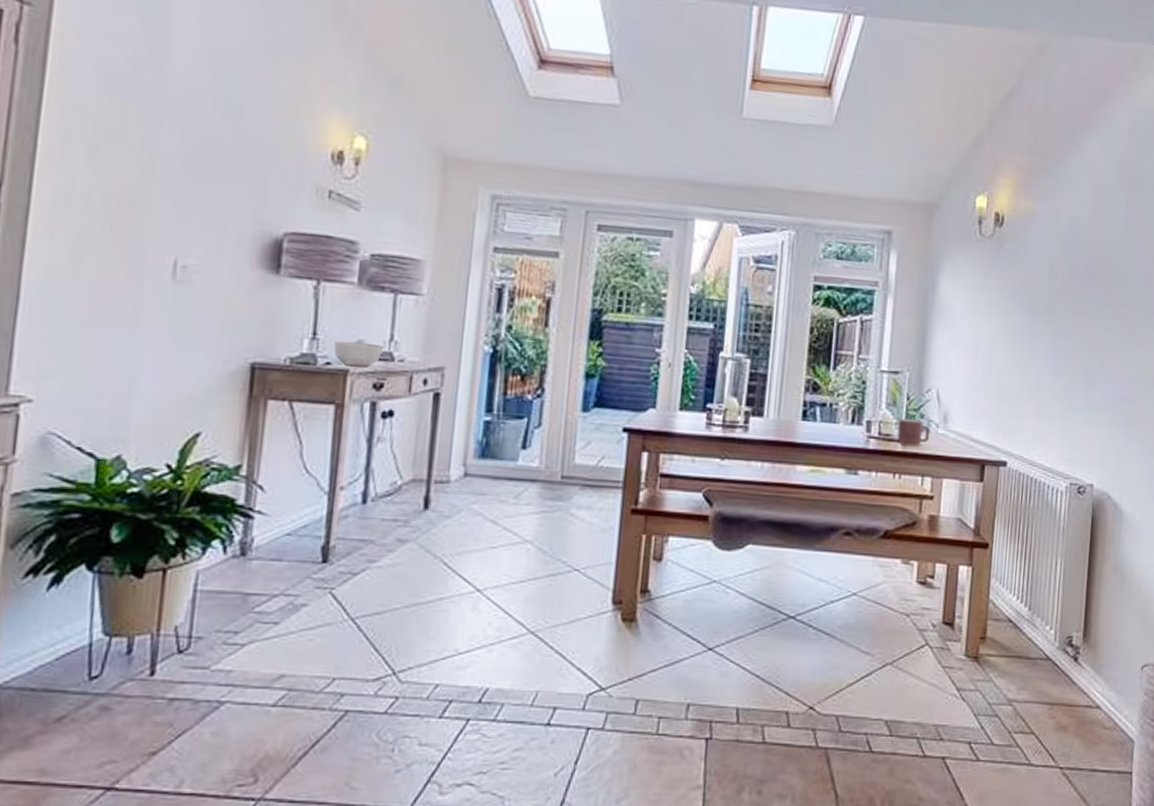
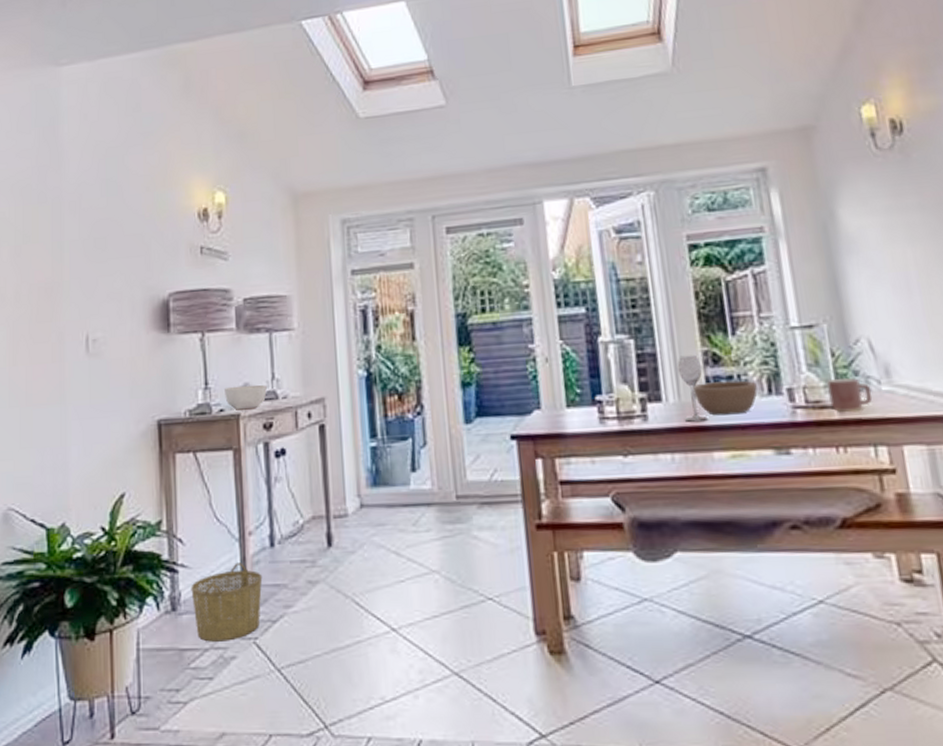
basket: none [266,515,349,589] -> present [191,562,263,642]
wineglass: none [779,380,803,438] -> present [677,354,708,422]
bowl: none [791,406,844,436] -> present [693,380,758,415]

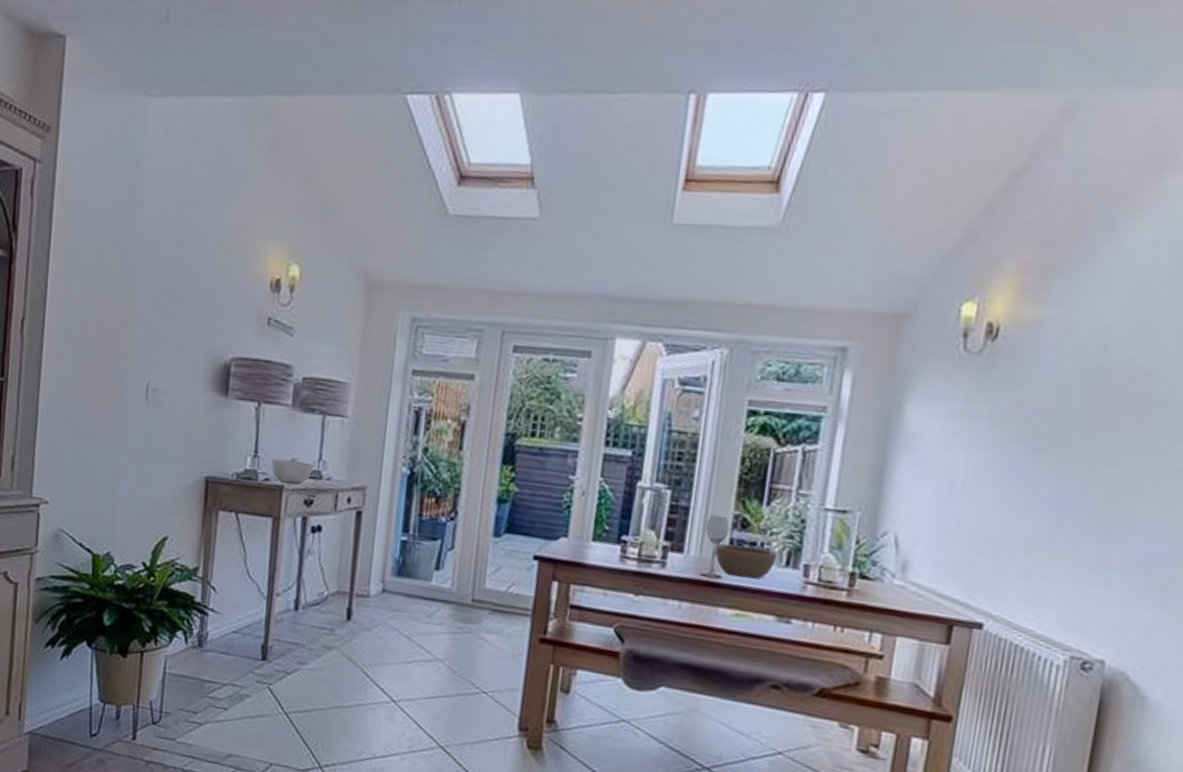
basket: present [191,562,263,642] -> none [217,617,284,682]
mug: present [826,377,872,413] -> none [841,564,883,599]

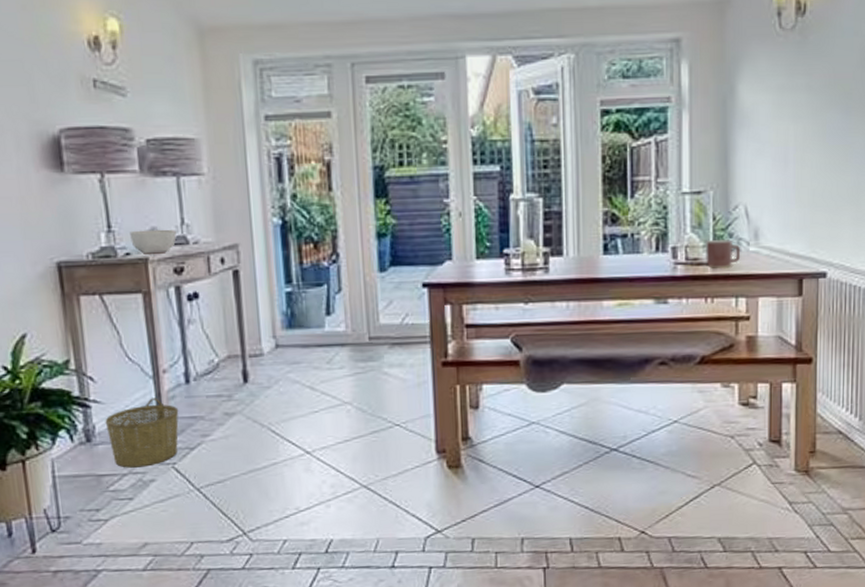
basket: none [217,617,284,682] -> present [105,397,179,468]
wineglass: present [701,514,730,579] -> none [579,214,602,274]
bowl: present [715,543,777,578] -> none [592,239,647,268]
mug: none [841,564,883,599] -> present [705,239,740,269]

